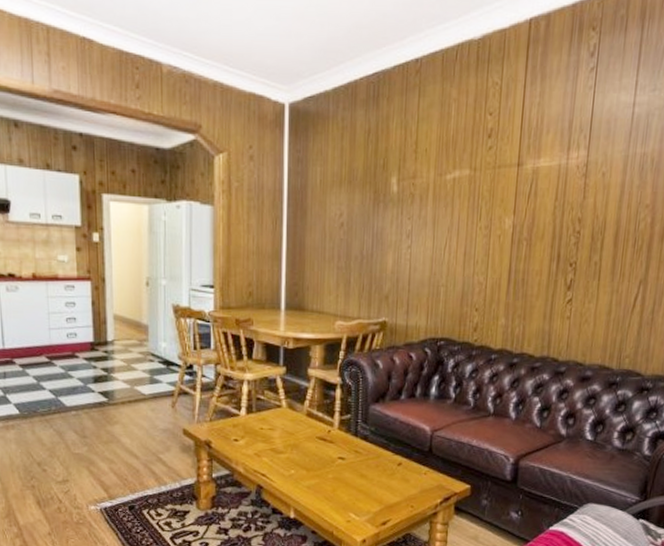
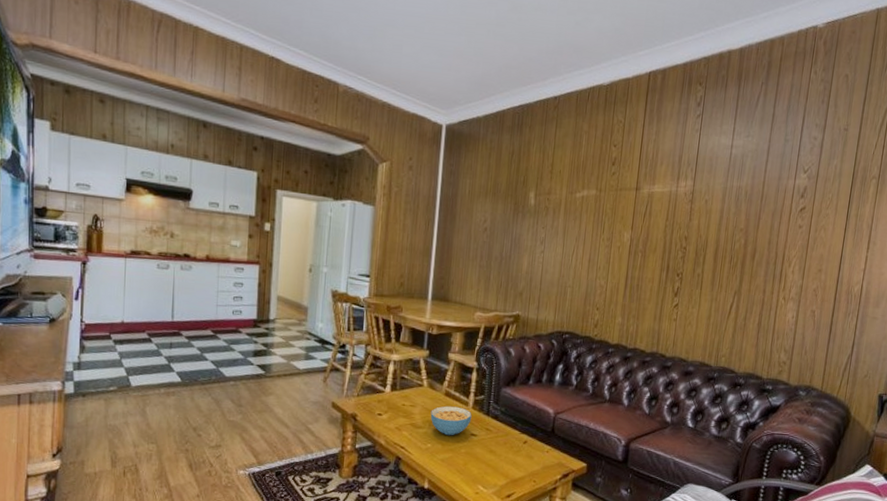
cereal bowl: none [292,427,338,461] -> present [430,406,472,436]

